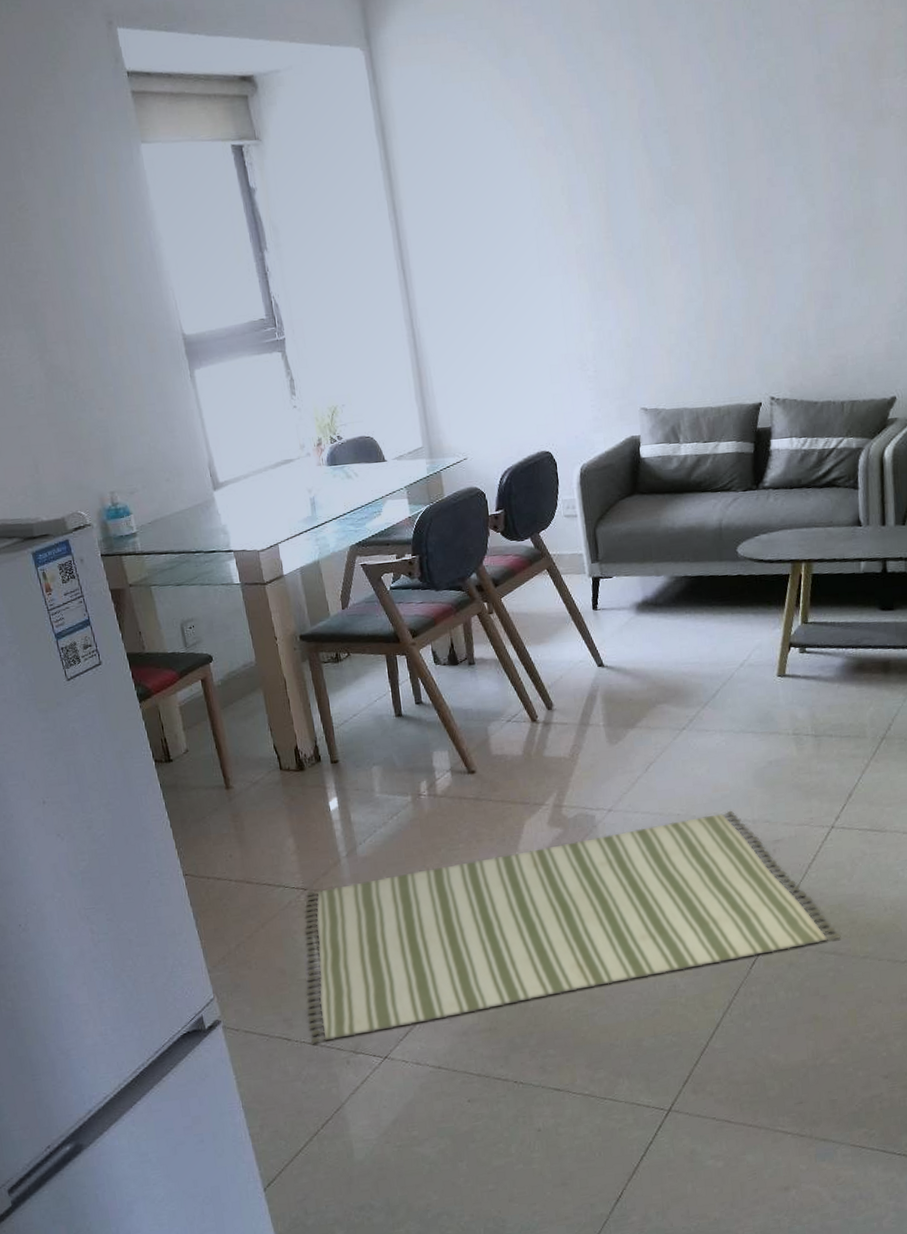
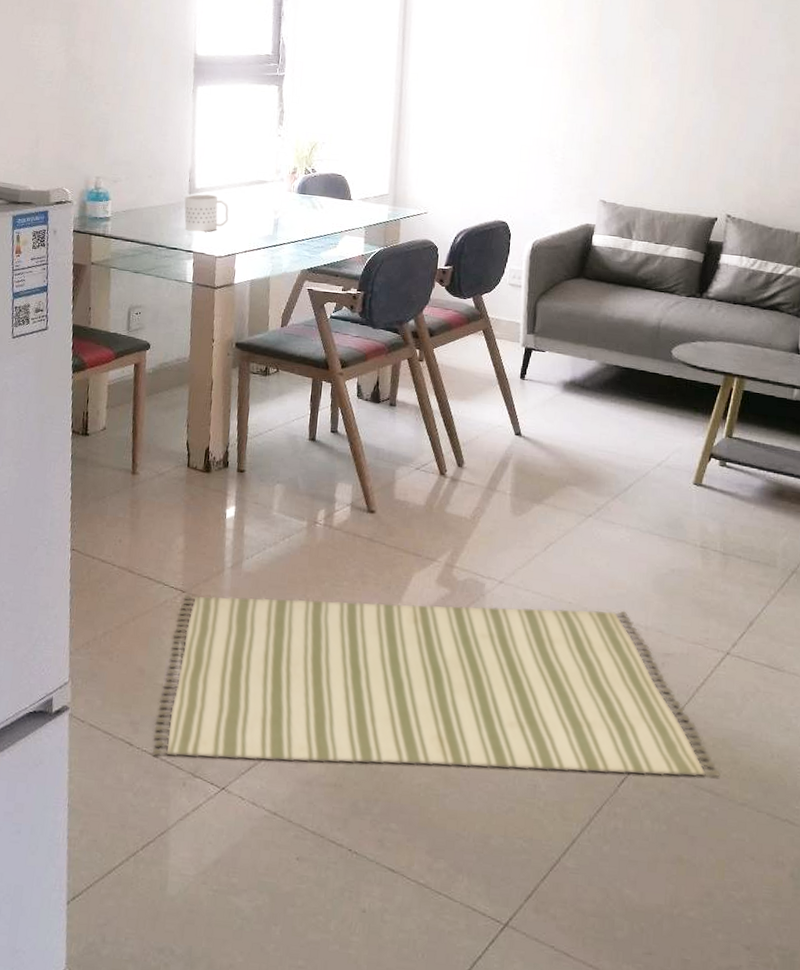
mug: none [210,486,262,530] -> present [184,194,229,232]

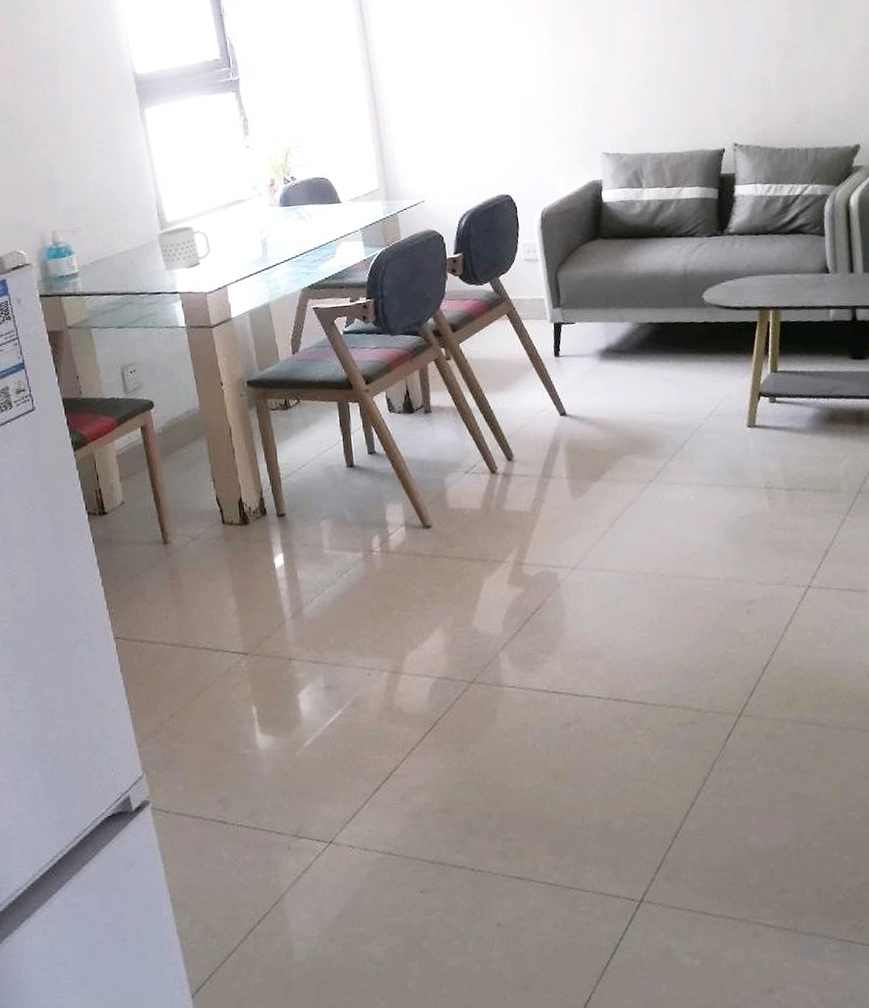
rug: present [152,595,720,777] -> none [245,568,822,826]

